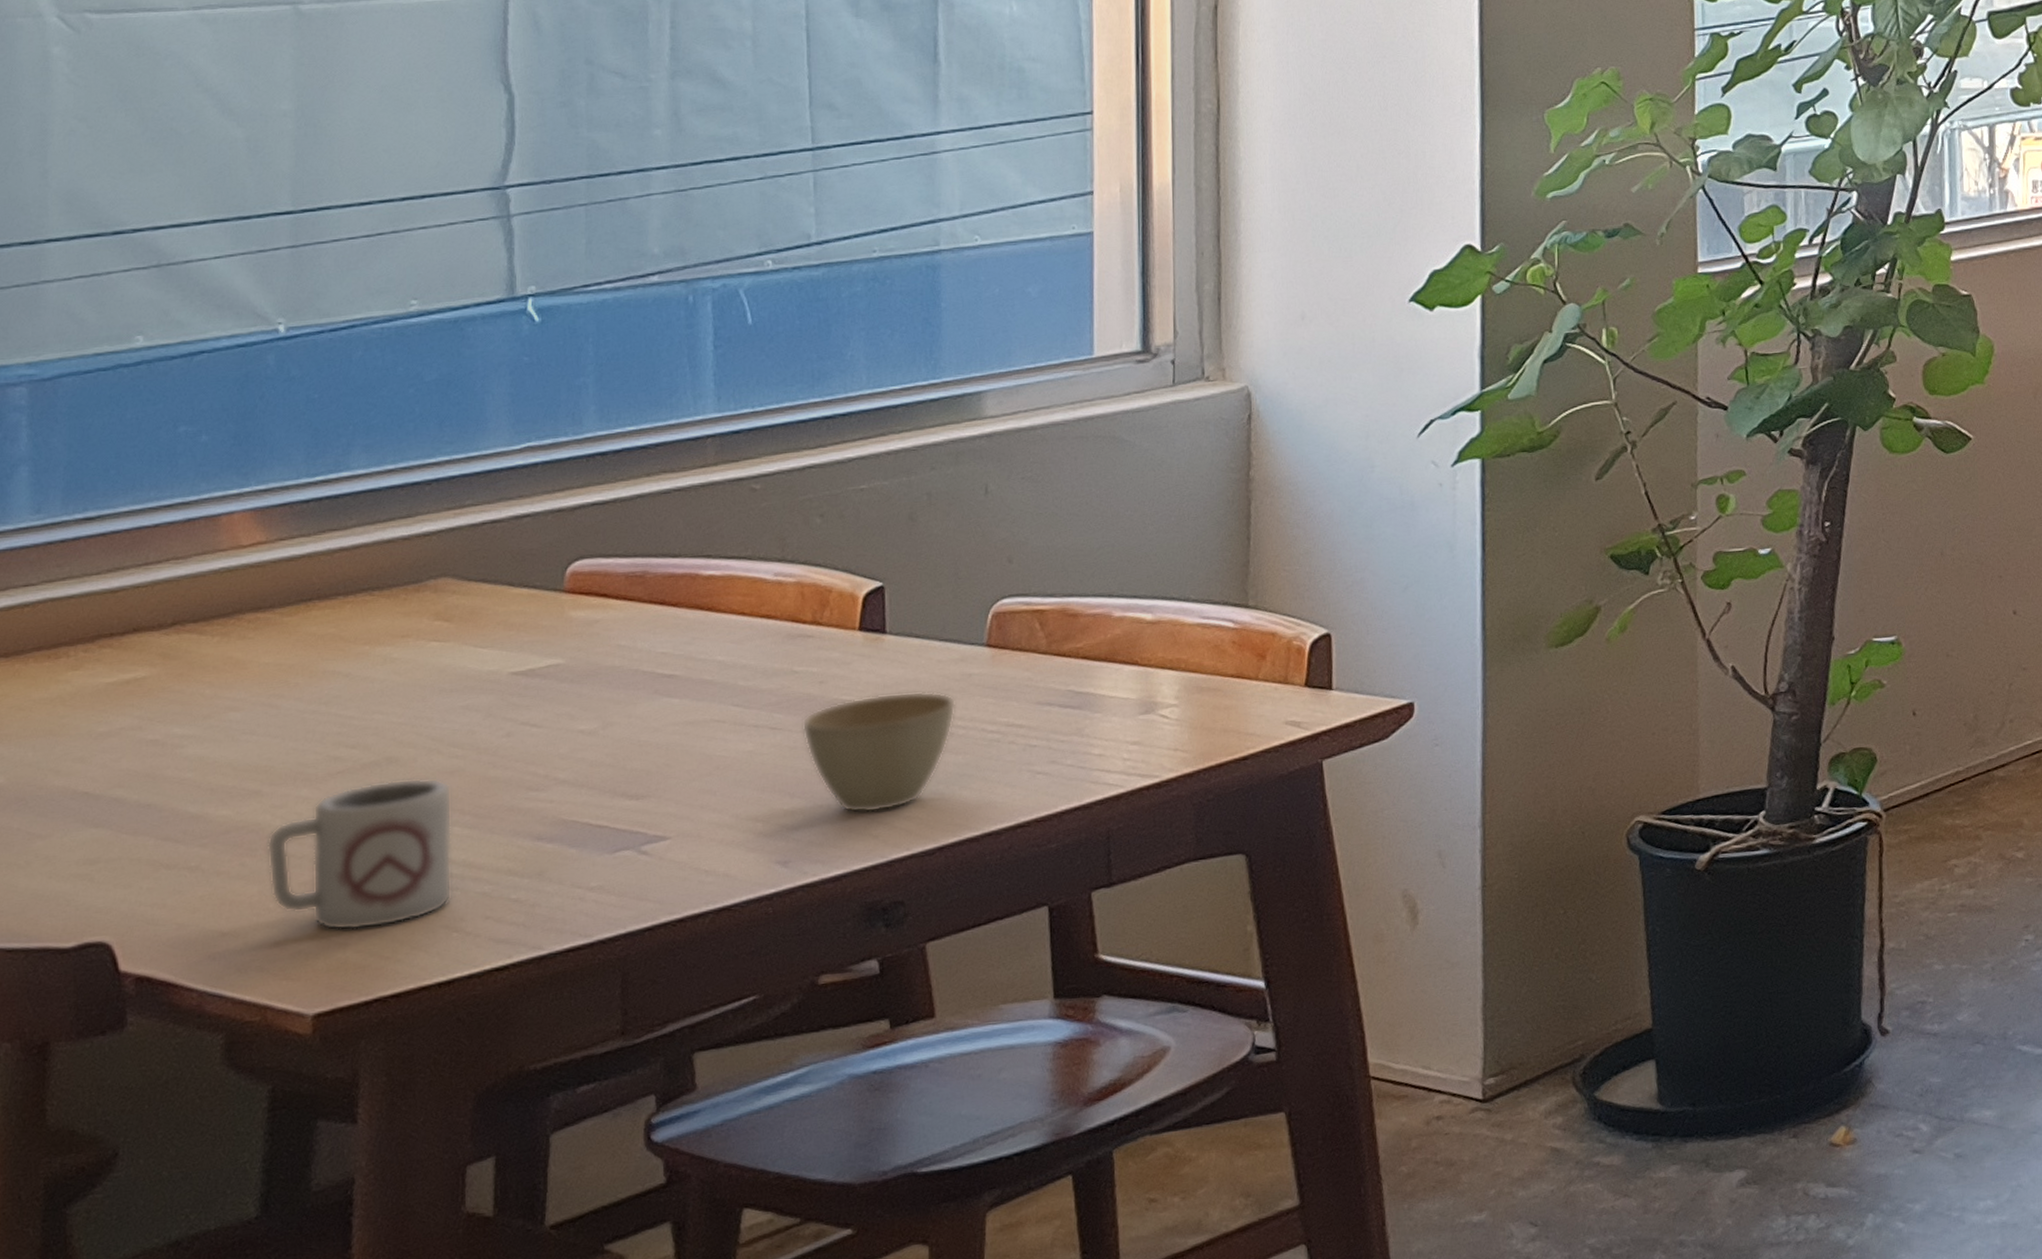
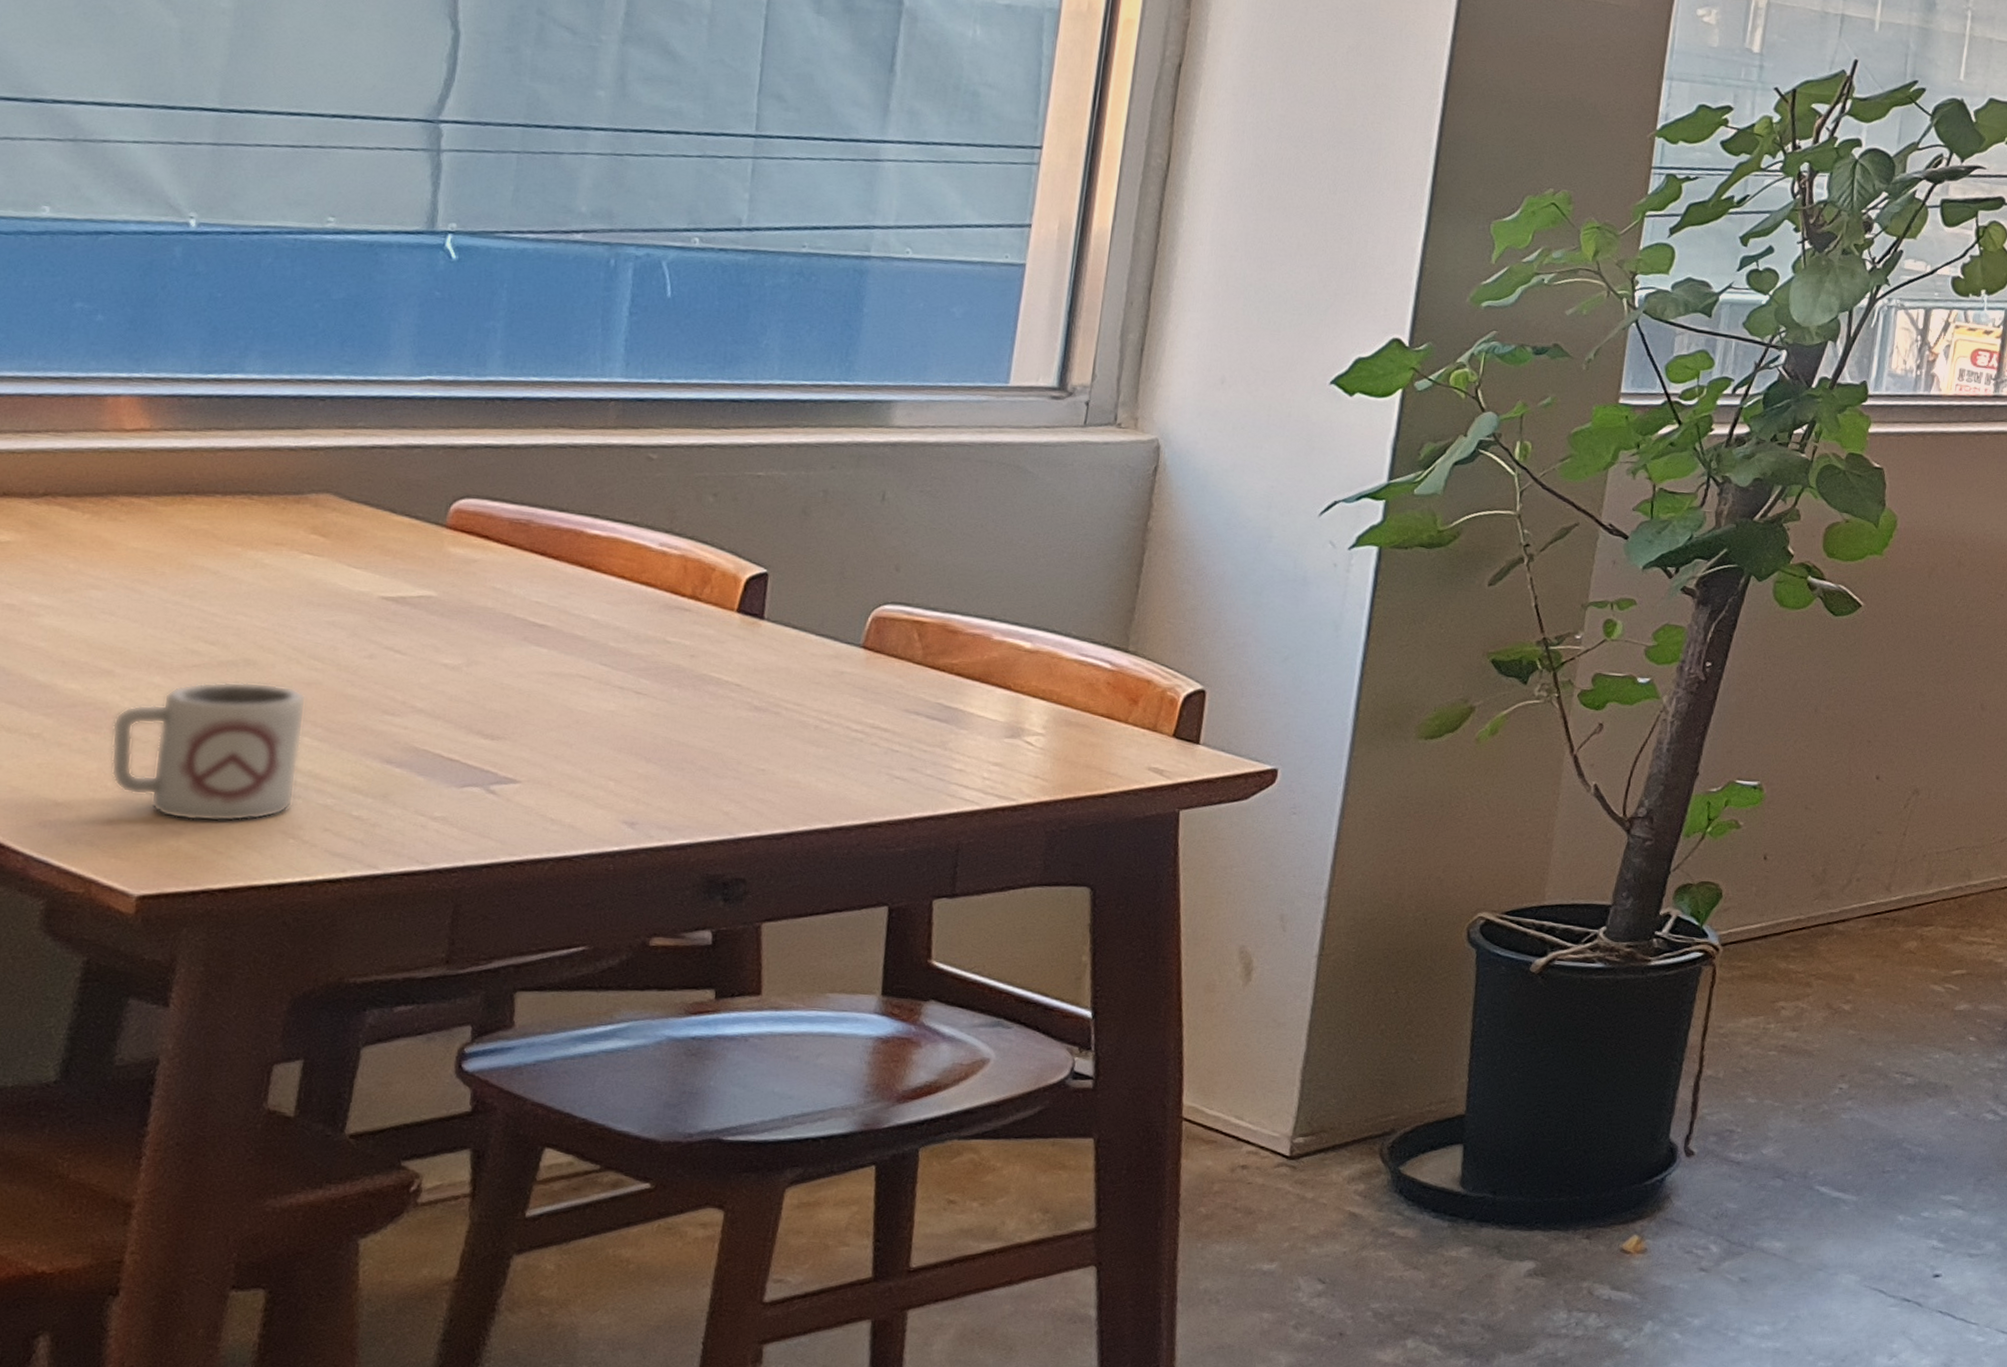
cup: present [802,691,957,813] -> none [666,676,825,790]

